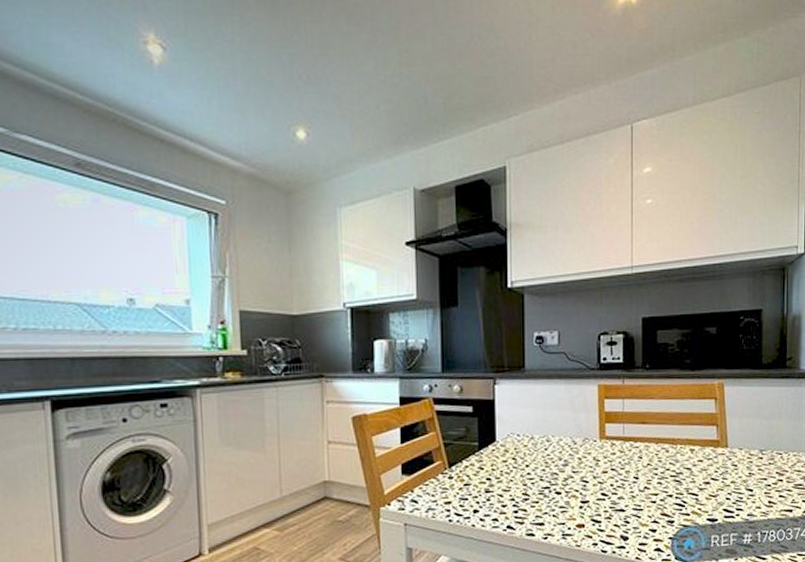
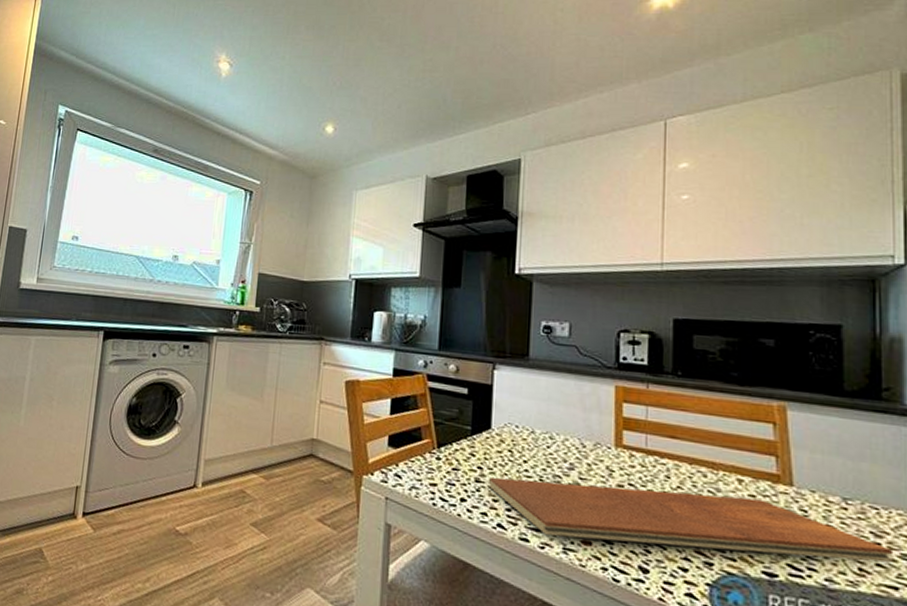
chopping board: none [496,462,790,527] -> present [488,477,894,564]

